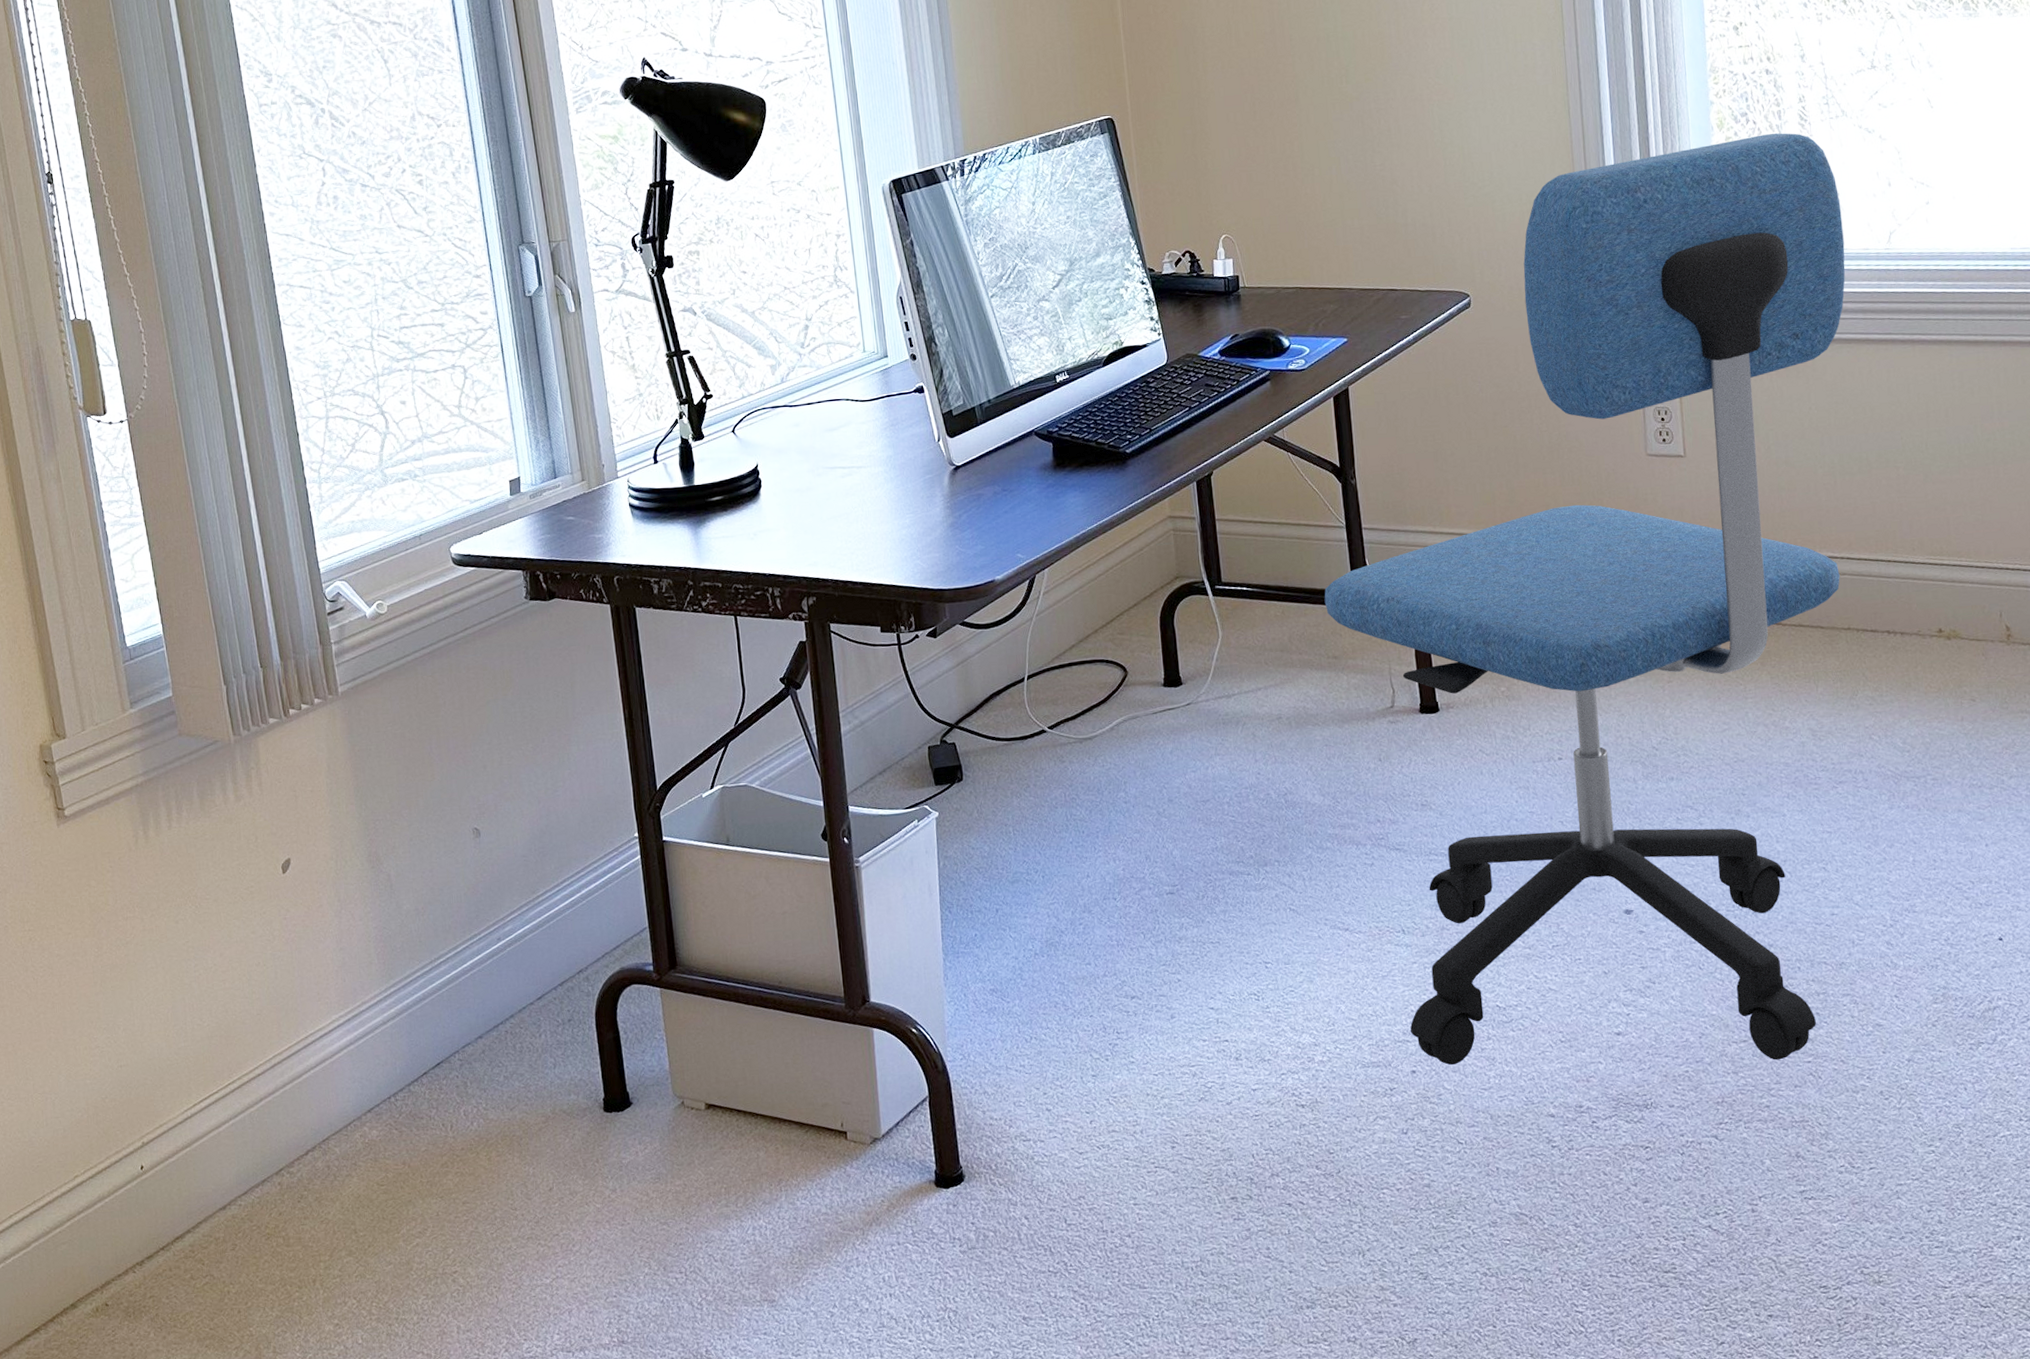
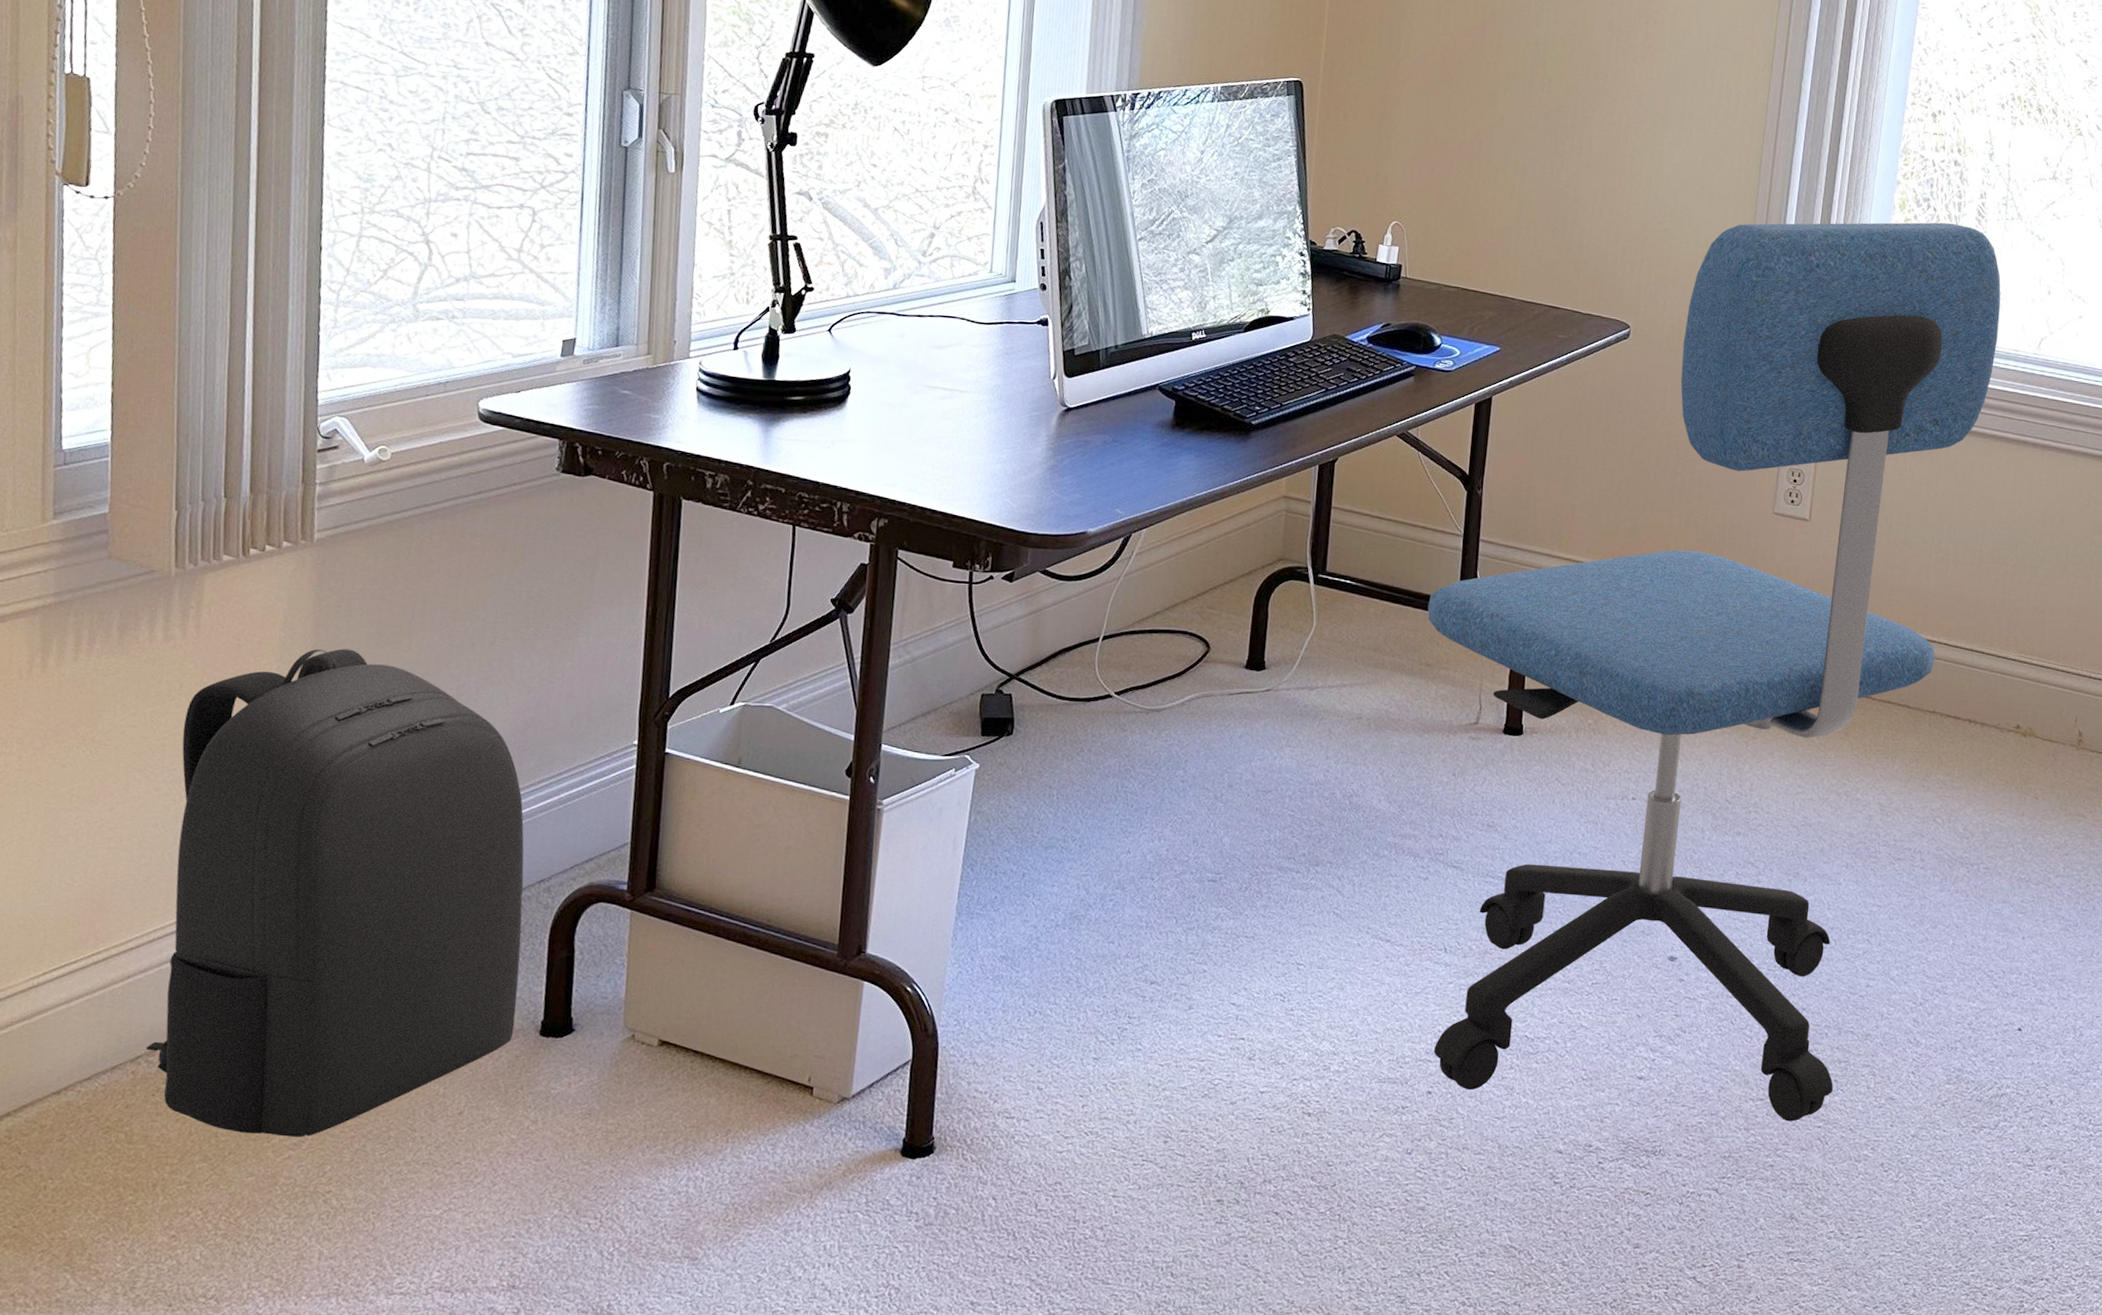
backpack: none [264,786,582,1228] -> present [146,648,524,1137]

